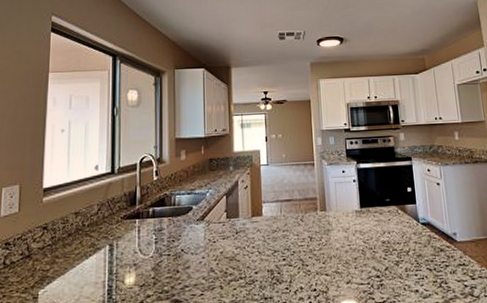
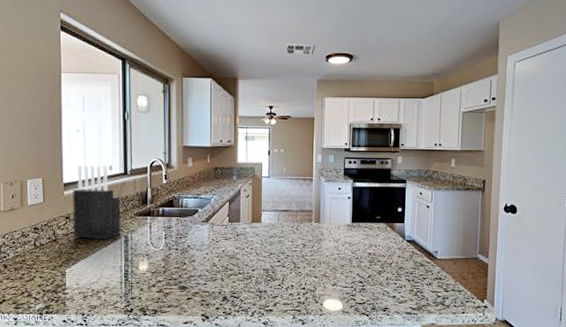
knife block: none [50,165,106,252] -> present [72,165,121,239]

